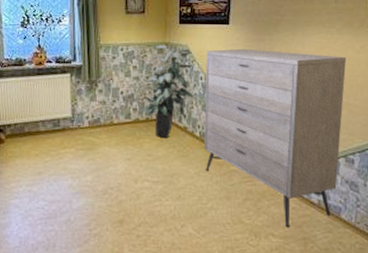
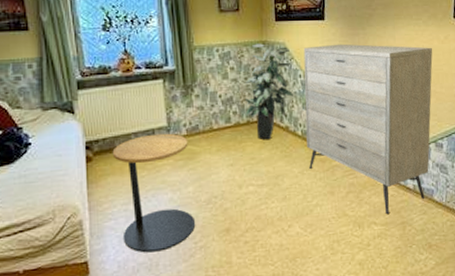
side table: none [22,123,92,234] -> present [112,133,196,253]

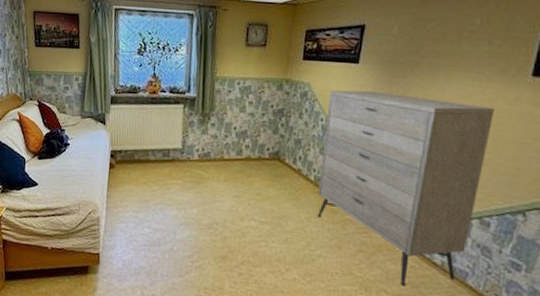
side table: present [112,133,196,253] -> none [131,153,199,261]
indoor plant: present [244,43,293,140] -> none [258,81,314,179]

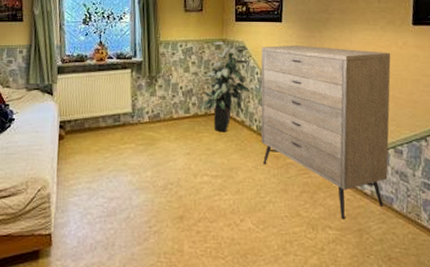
indoor plant: none [258,81,314,179] -> present [203,41,250,133]

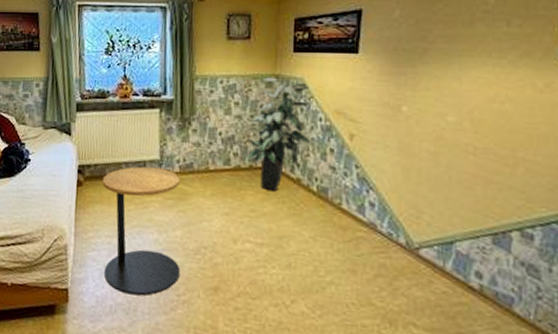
side table: none [82,119,152,232] -> present [102,166,181,296]
dresser: present [261,45,391,220] -> none [323,83,524,318]

